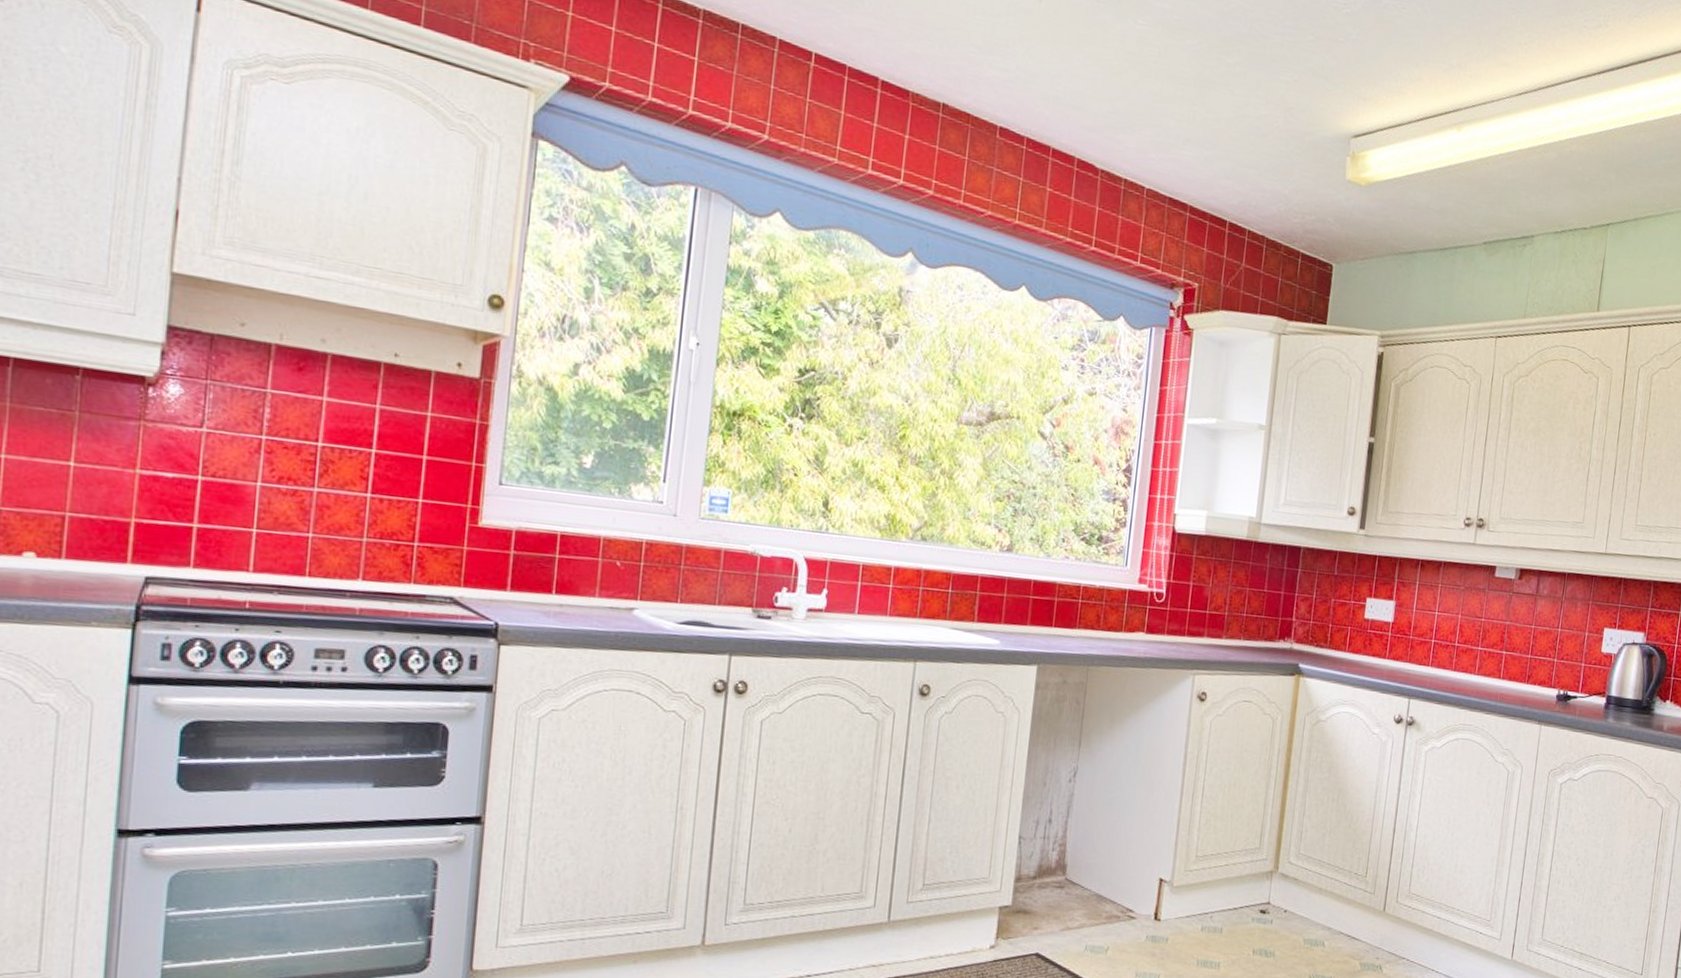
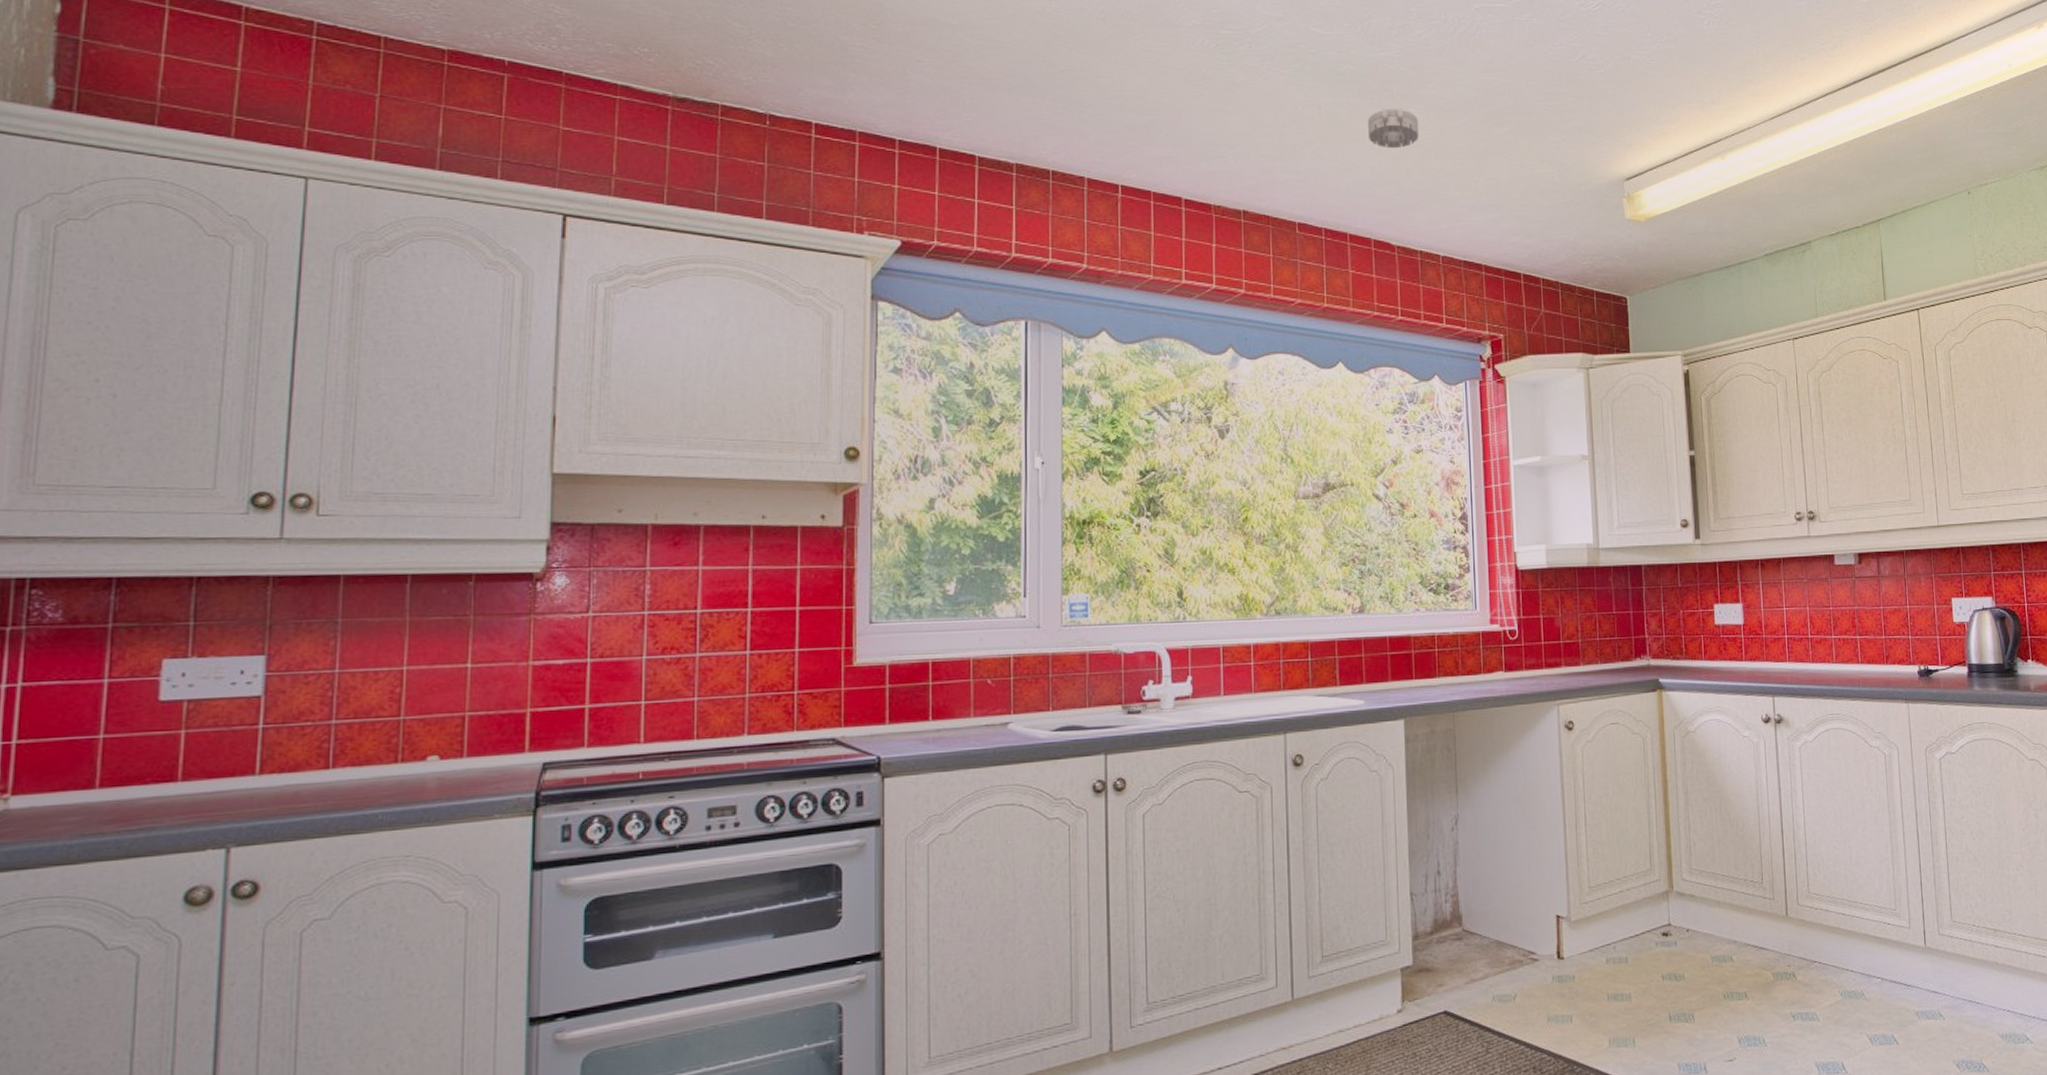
smoke detector: none [1088,13,1145,62] -> present [1368,108,1420,149]

